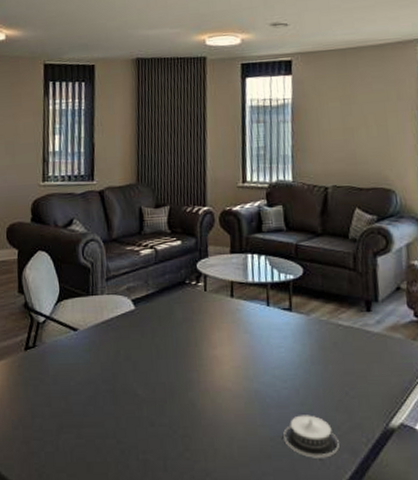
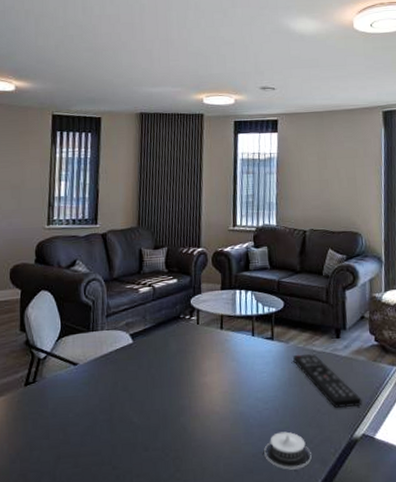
remote control: none [315,327,400,393] -> present [293,353,362,408]

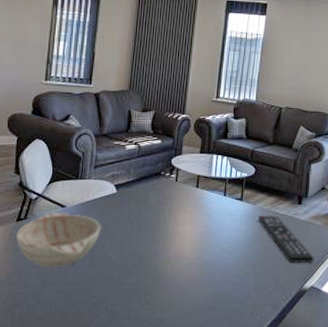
decorative bowl: none [24,371,120,438] -> present [15,212,102,268]
architectural model: present [264,431,312,470] -> none [224,279,265,310]

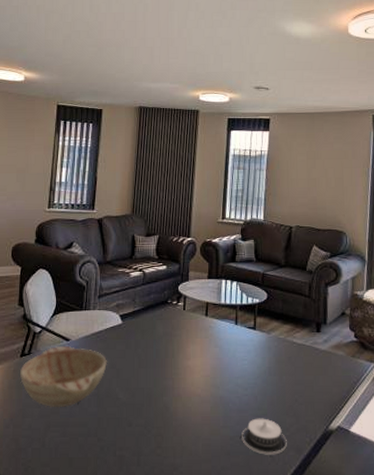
architectural model: none [224,279,265,310] -> present [242,418,287,455]
remote control: present [258,215,314,264] -> none [274,345,339,400]

